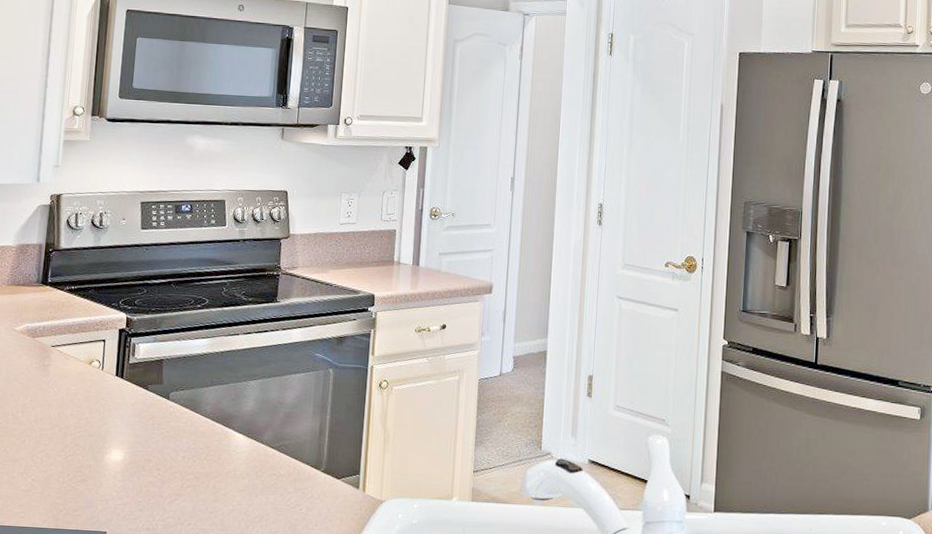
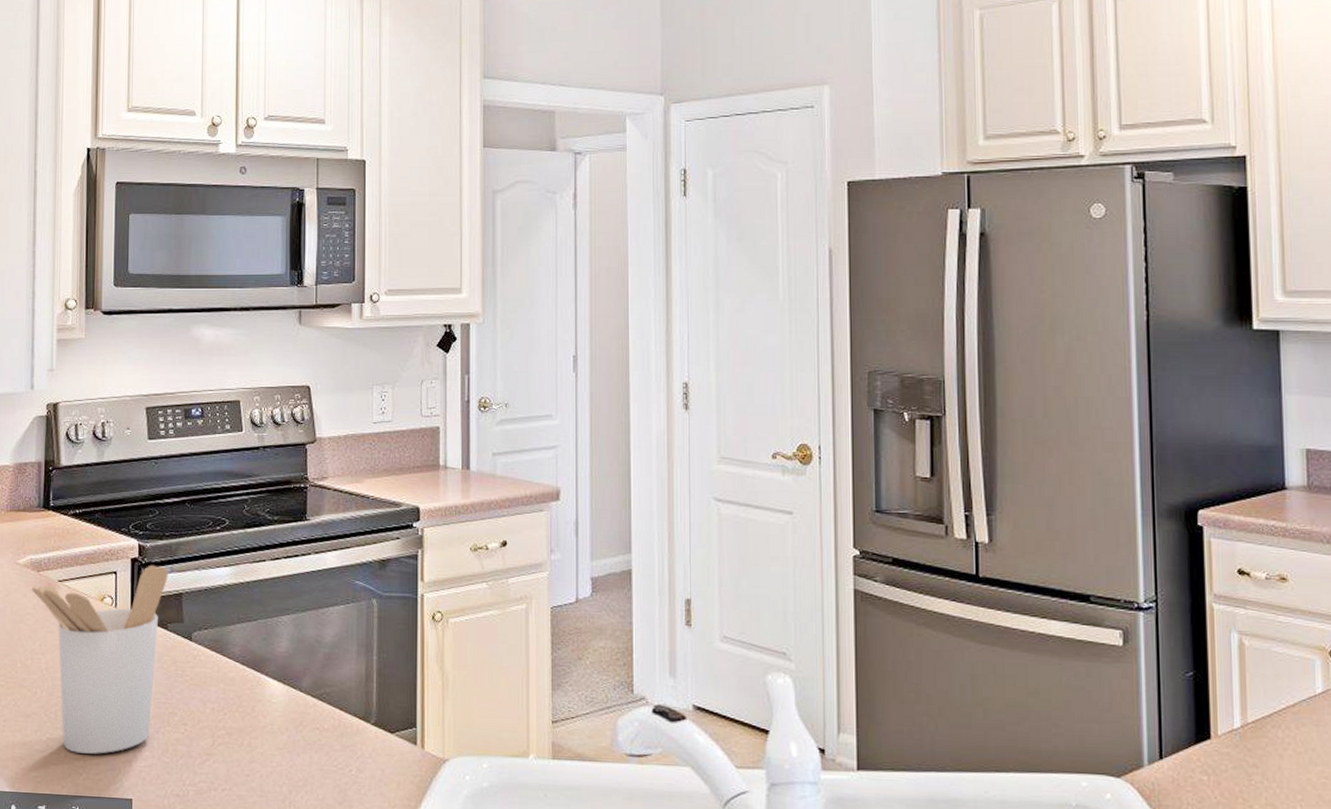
utensil holder: none [26,335,152,494] -> present [31,564,168,754]

